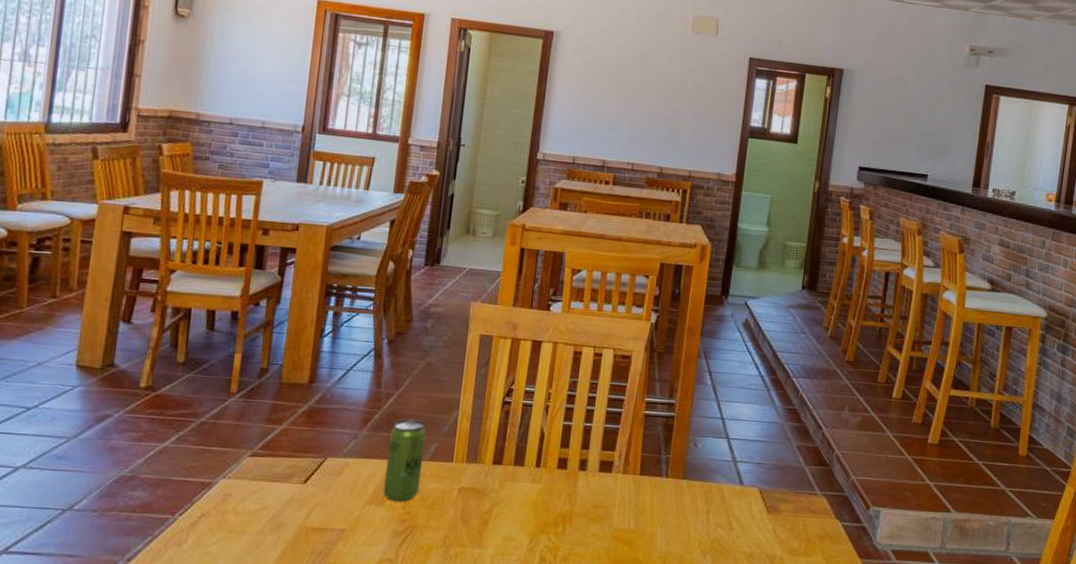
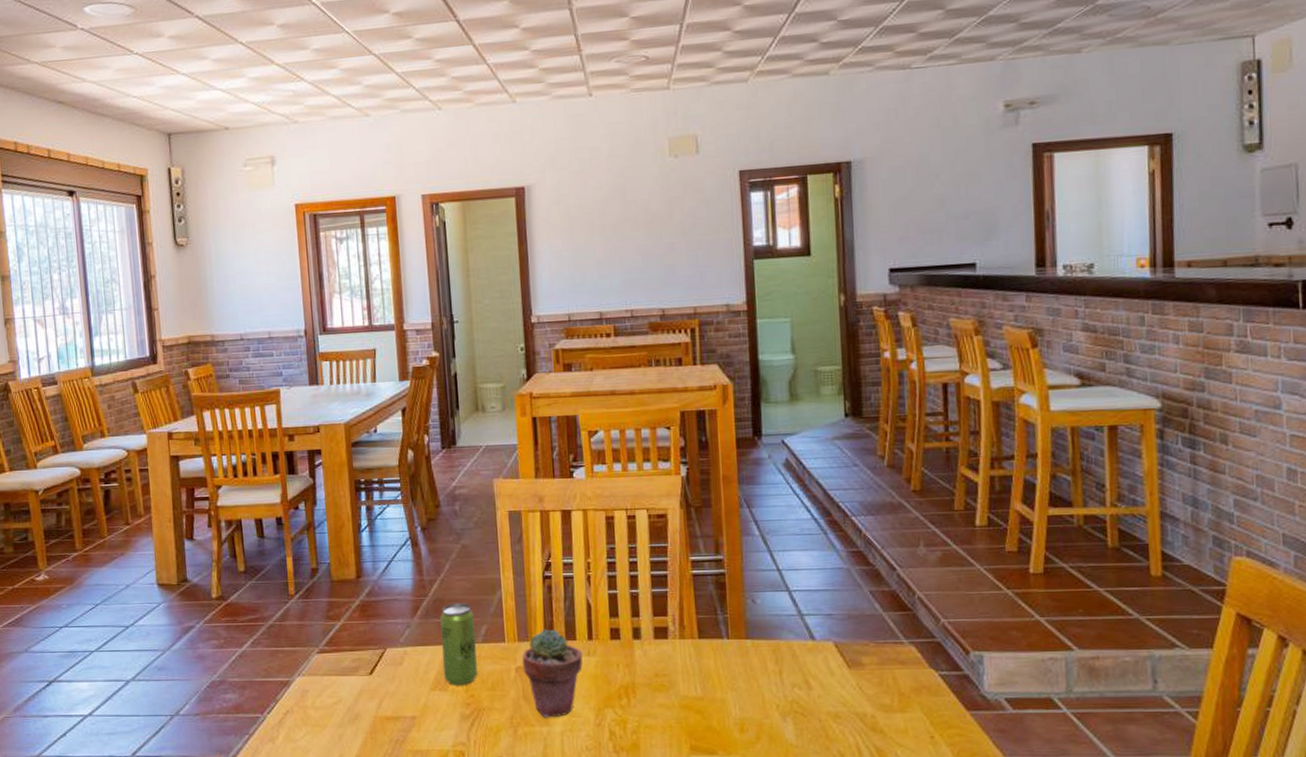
potted succulent: none [466,453,529,541] -> present [522,629,583,718]

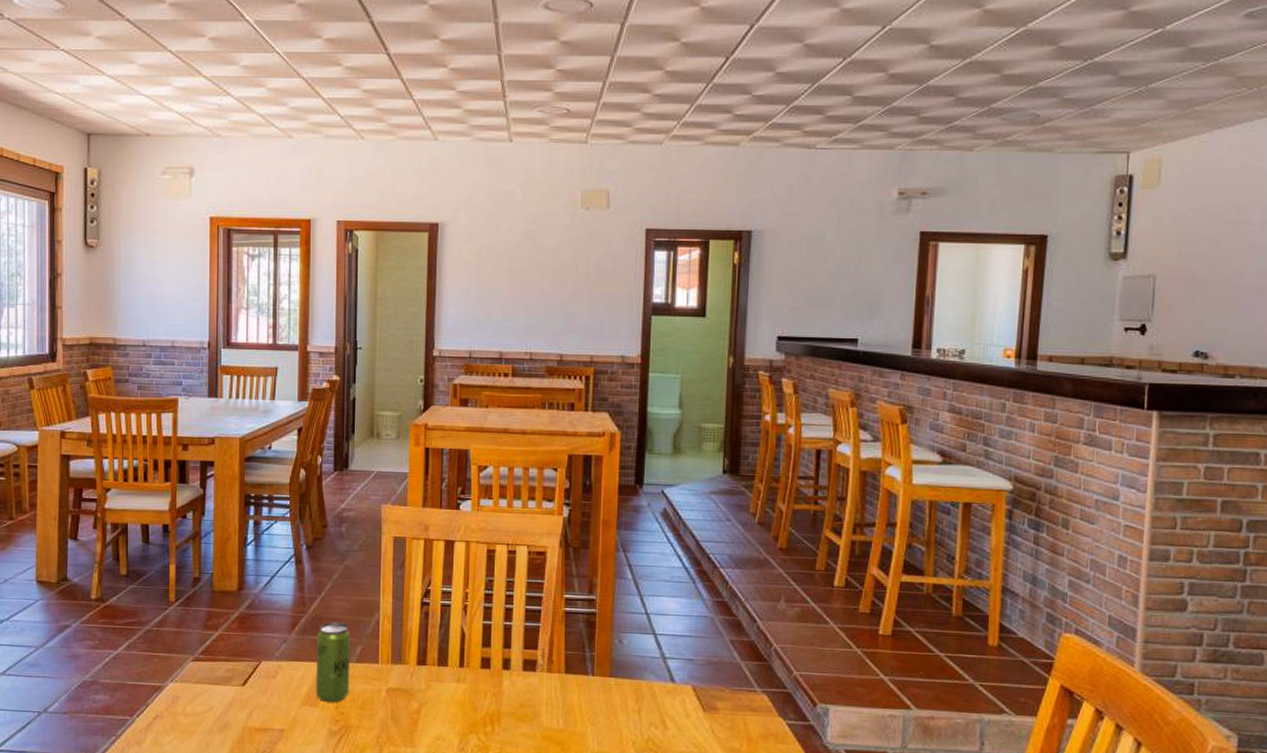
potted succulent: present [522,629,583,718] -> none [393,653,453,740]

